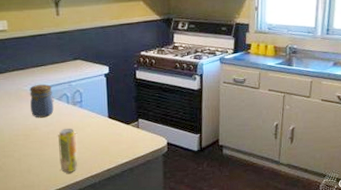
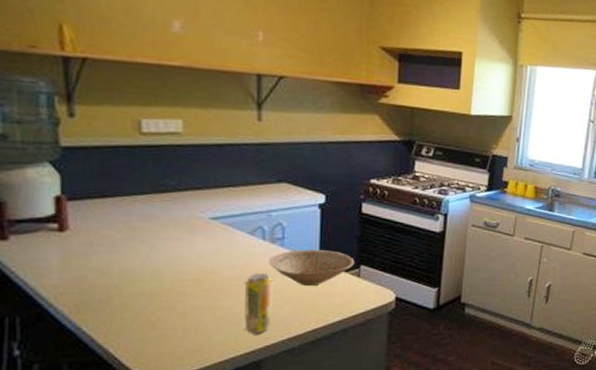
jar: present [30,84,54,117] -> none [208,212,244,256]
bowl: none [73,108,134,137] -> present [269,249,355,287]

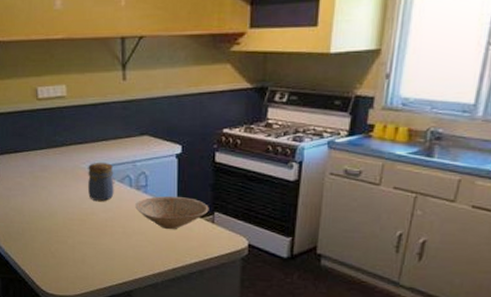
jar: none [208,212,244,256] -> present [88,163,115,201]
beverage can: present [244,273,271,333] -> none [118,215,138,268]

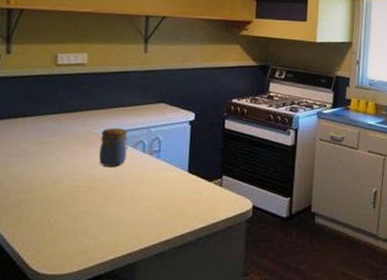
bowl: present [135,195,209,230] -> none [146,160,218,195]

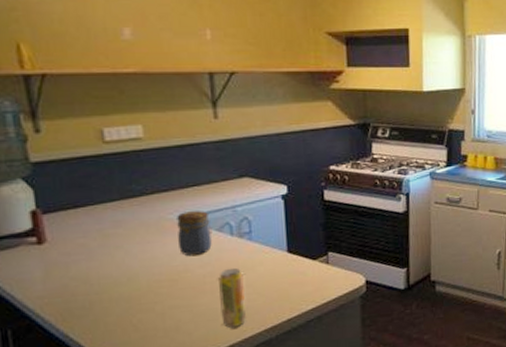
beverage can: none [124,181,148,237] -> present [219,268,246,328]

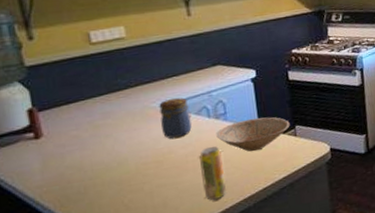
bowl: none [238,239,322,278] -> present [216,117,290,152]

